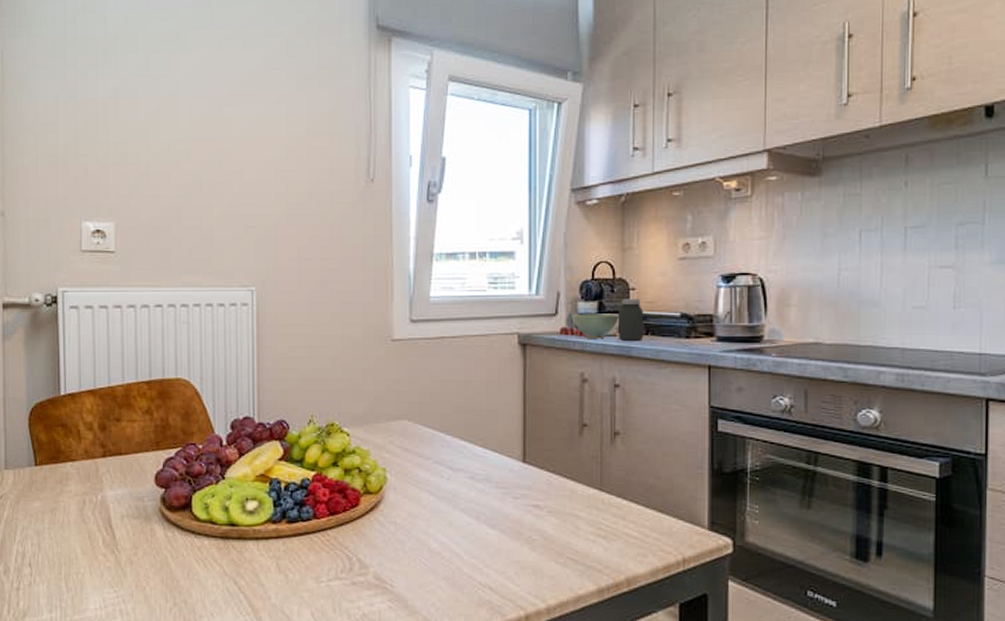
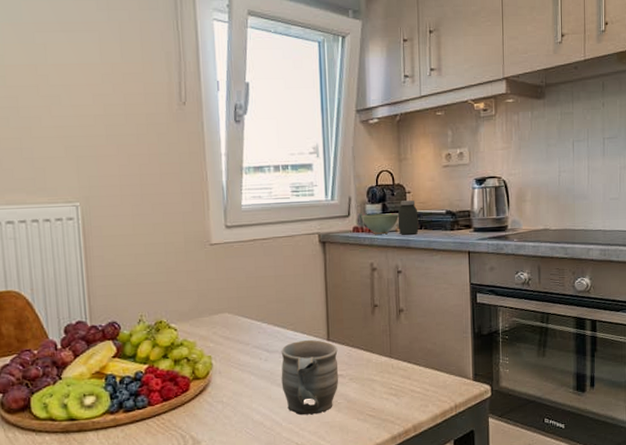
mug: none [465,459,535,550] -> present [281,339,339,416]

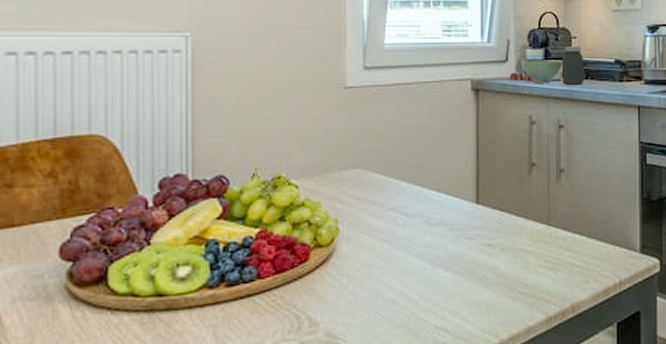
mug: present [281,339,339,416] -> none [420,202,488,292]

